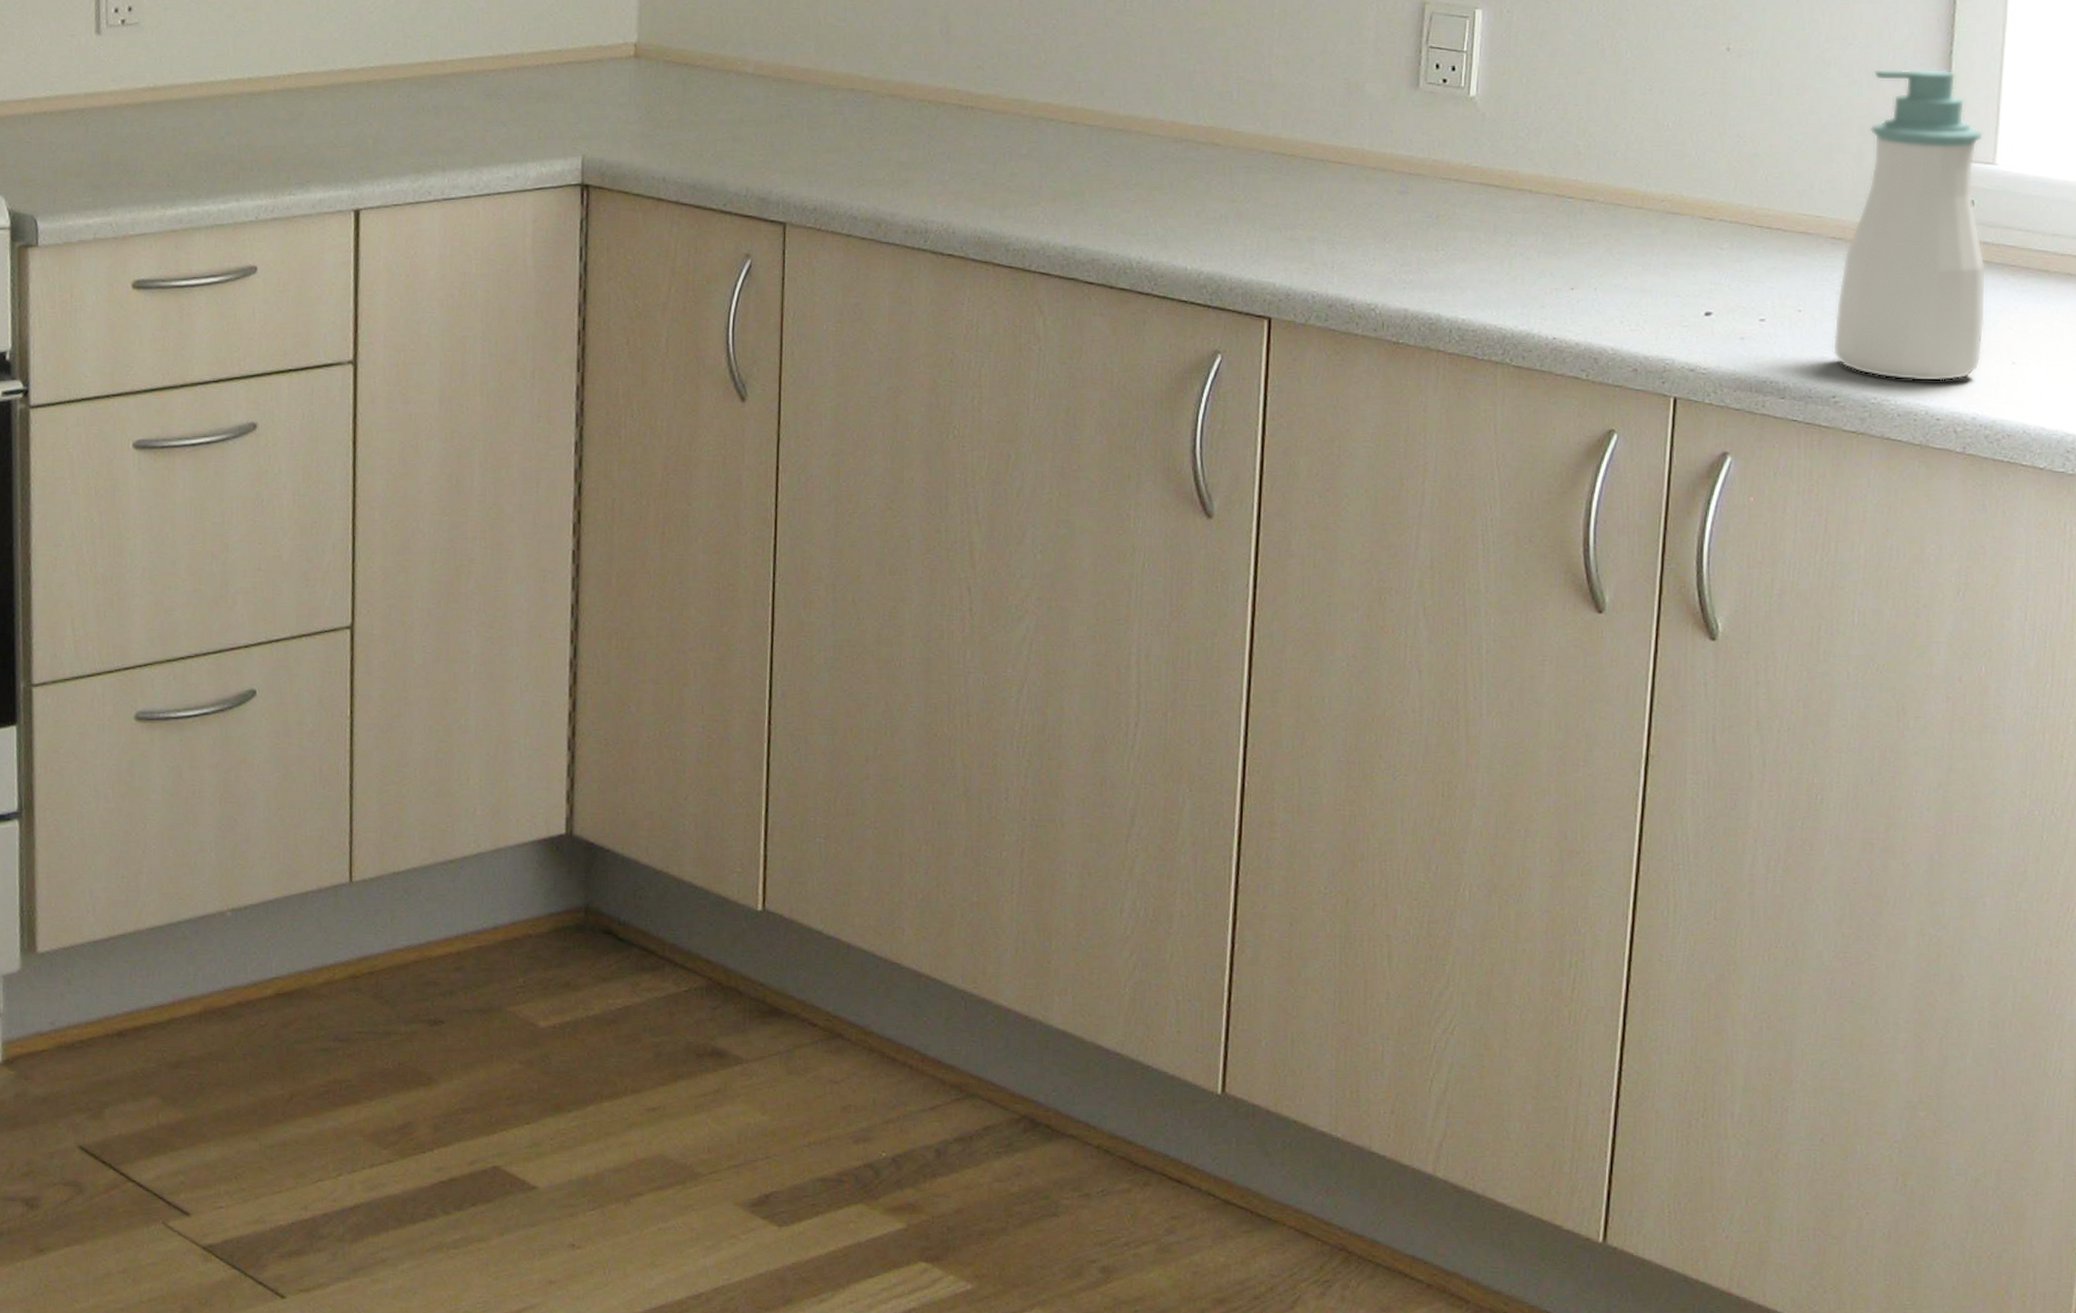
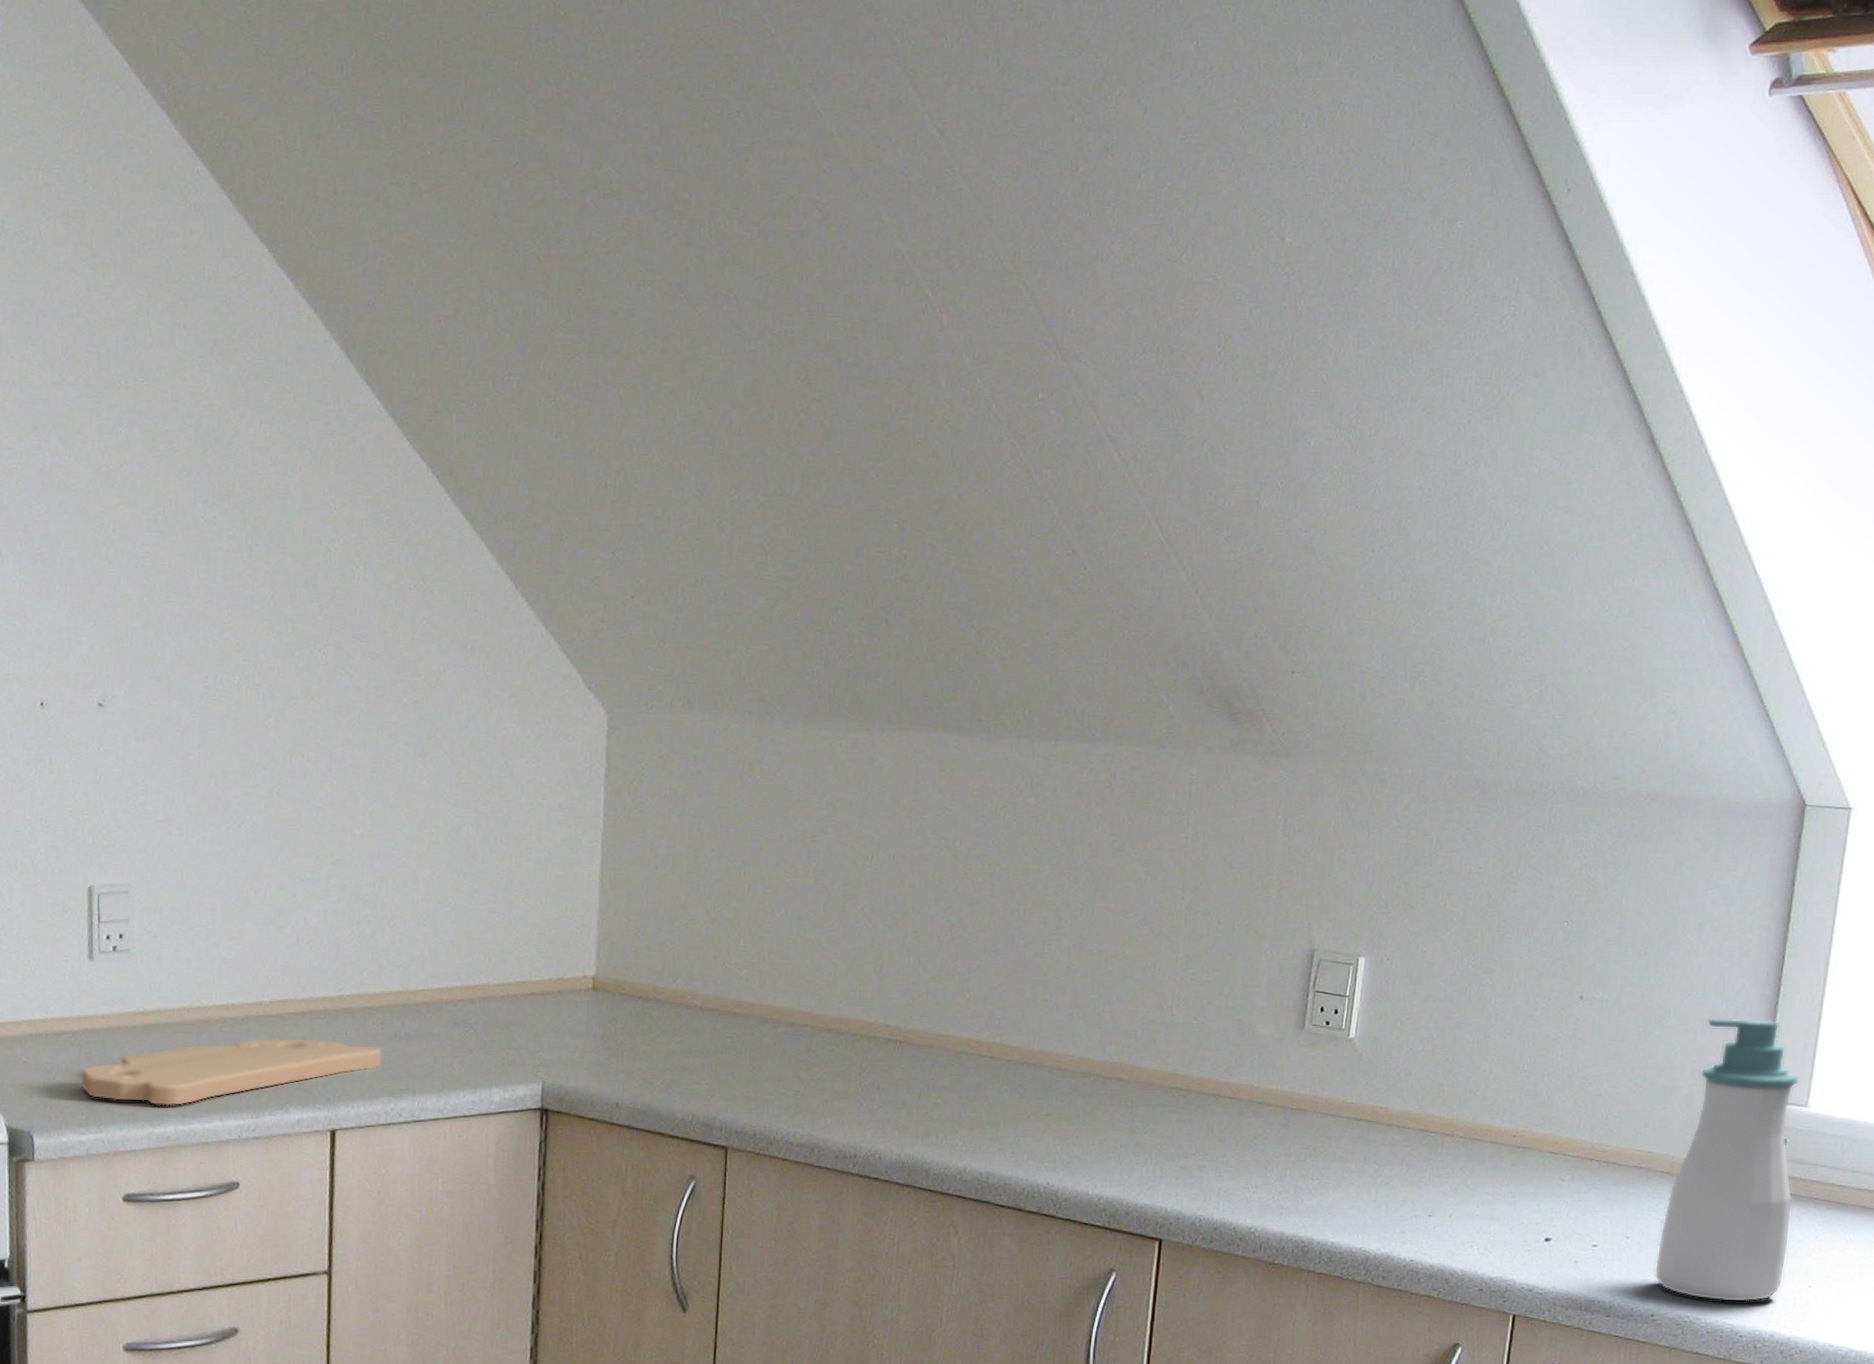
cutting board: none [86,113,410,187] -> present [79,1037,383,1106]

